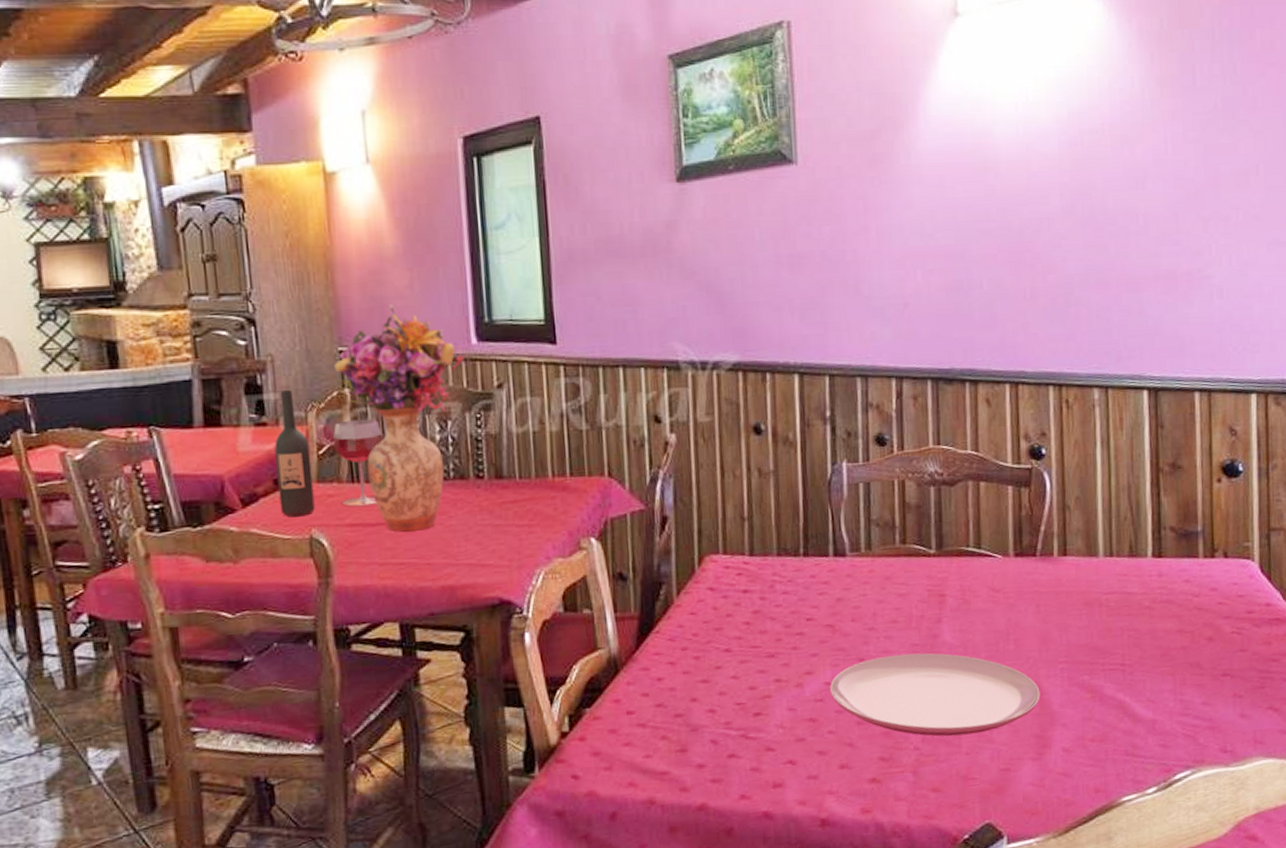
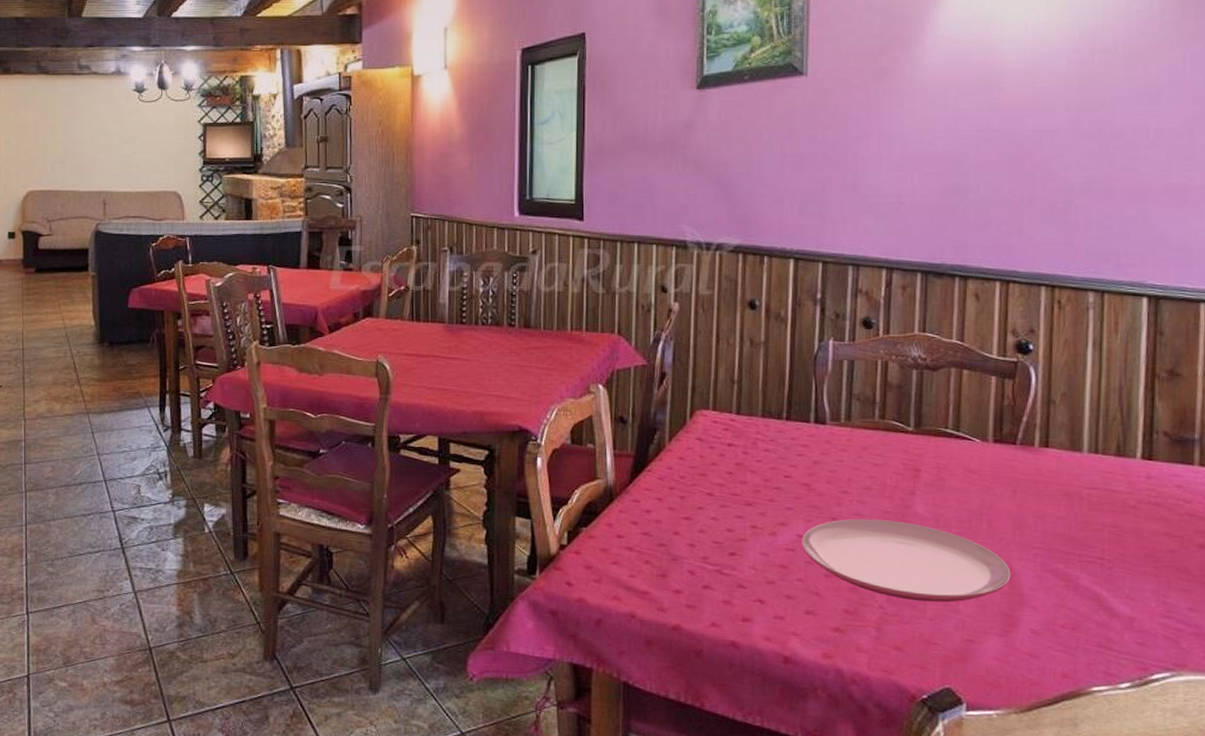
wine bottle: present [274,390,315,518] -> none [357,244,383,344]
wineglass: present [332,418,383,508] -> none [400,271,438,341]
flower arrangement: present [334,304,471,532] -> none [406,181,513,364]

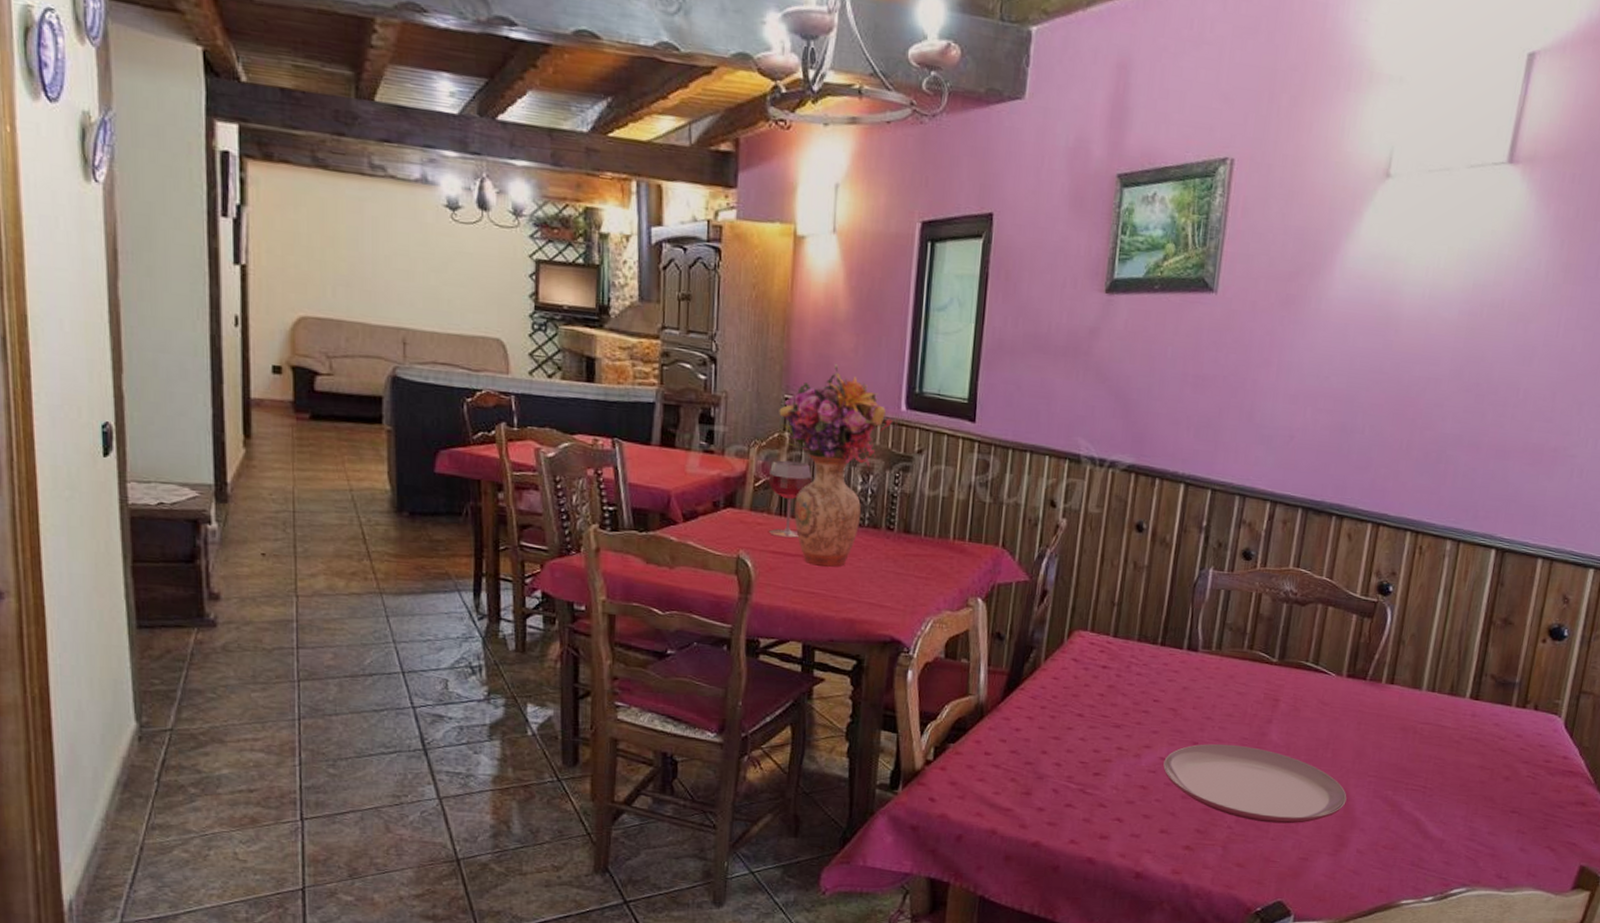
wineglass: none [400,271,438,341] -> present [768,460,812,539]
flower arrangement: none [406,181,513,364] -> present [779,363,899,567]

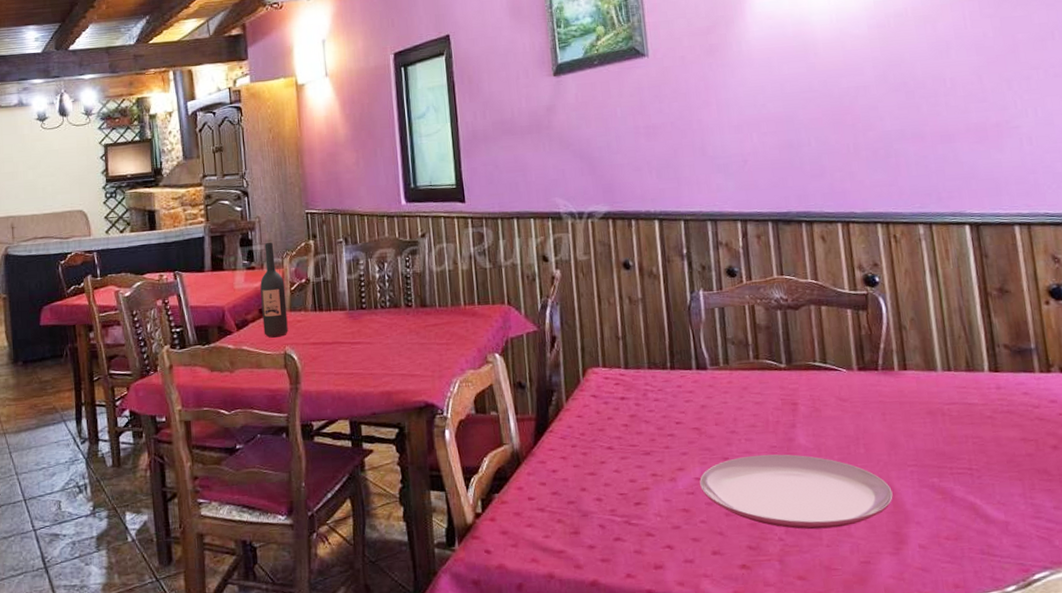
wine bottle: none [715,425,748,538] -> present [260,243,288,338]
wineglass: present [768,460,812,539] -> none [301,262,337,330]
flower arrangement: present [779,363,899,567] -> none [302,177,401,349]

